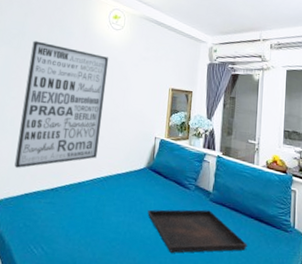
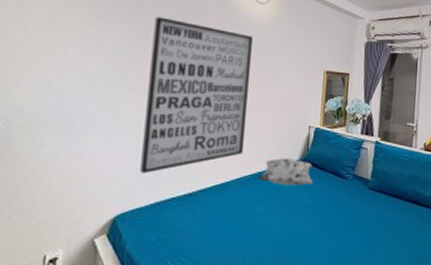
decorative pillow: none [108,164,158,192] -> present [258,157,313,186]
serving tray: present [148,209,247,253] -> none [303,199,405,247]

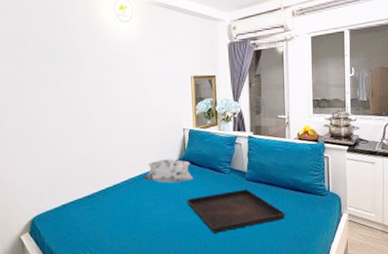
wall art: present [140,16,254,173] -> none [36,48,127,182]
serving tray: none [303,199,405,247] -> present [187,189,286,233]

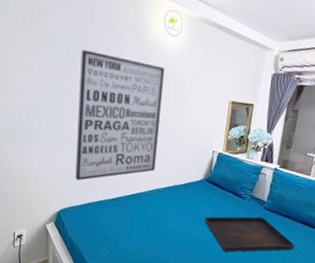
wall art: none [36,48,127,182] -> present [75,49,165,180]
decorative pillow: present [143,158,193,183] -> none [167,176,214,201]

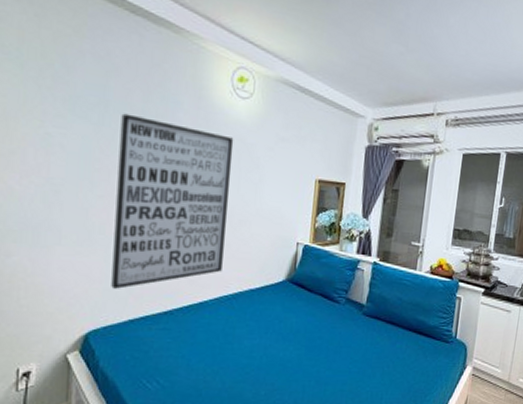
serving tray: present [204,216,296,252] -> none [288,325,403,374]

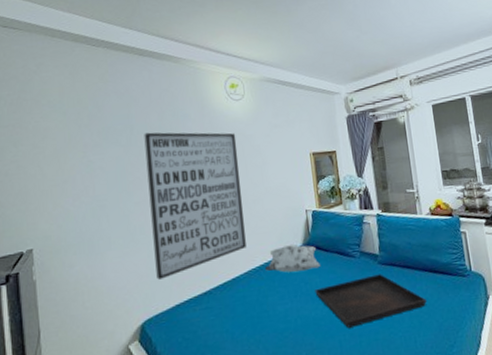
decorative pillow: none [238,276,300,308] -> present [265,244,320,273]
serving tray: none [288,325,403,374] -> present [315,274,427,328]

